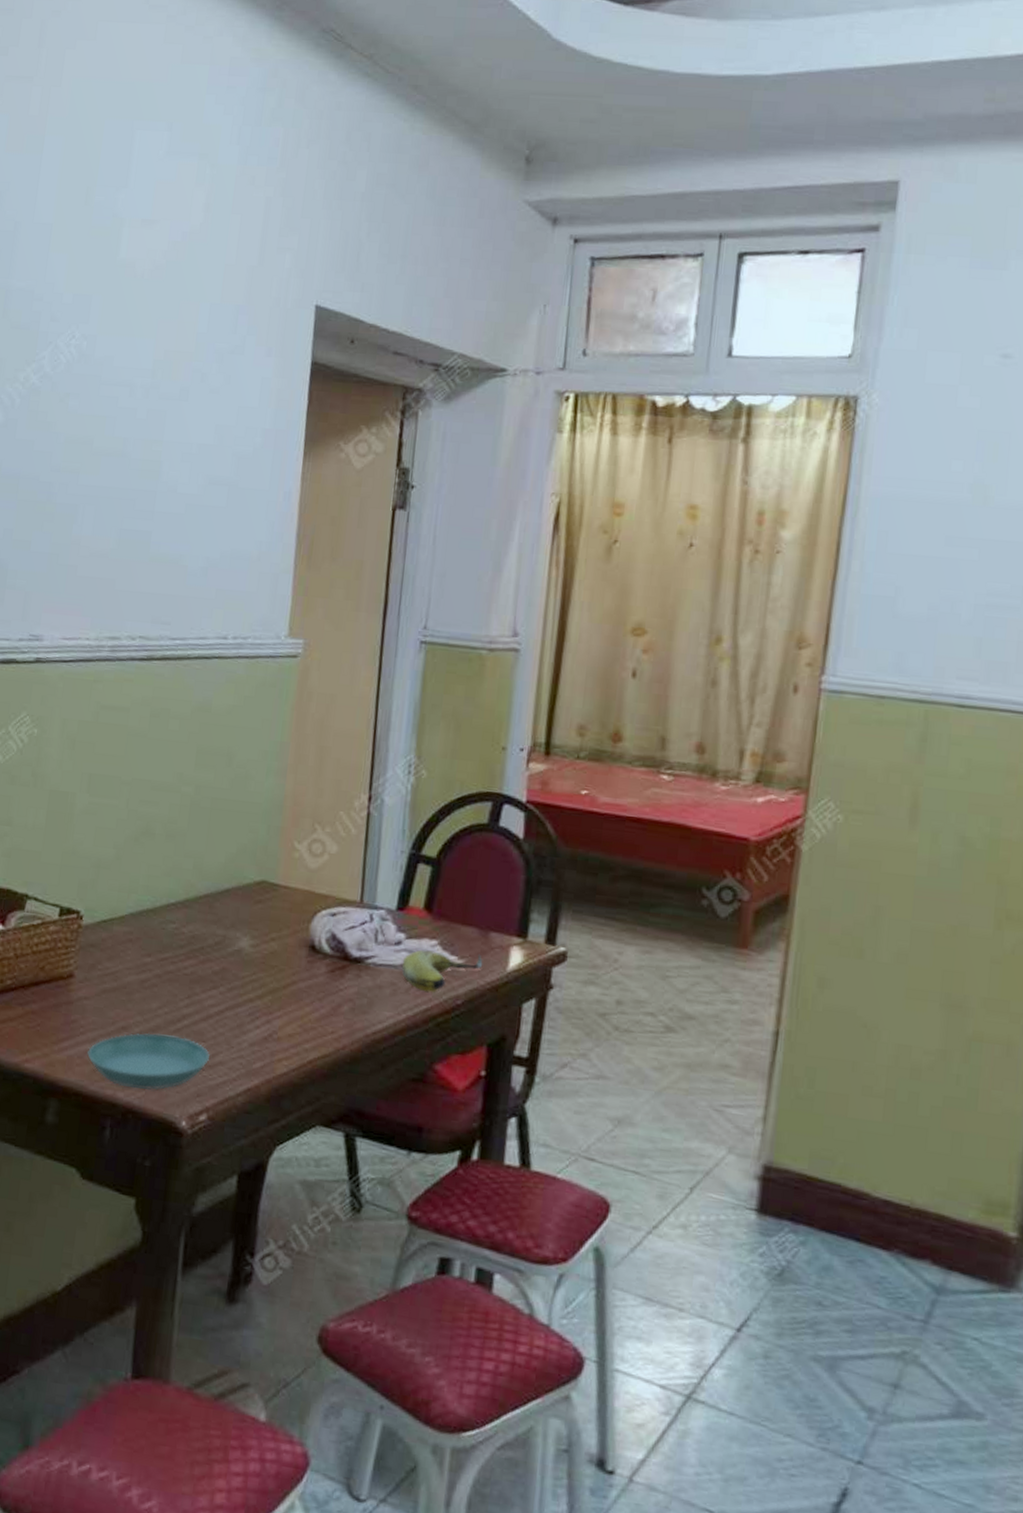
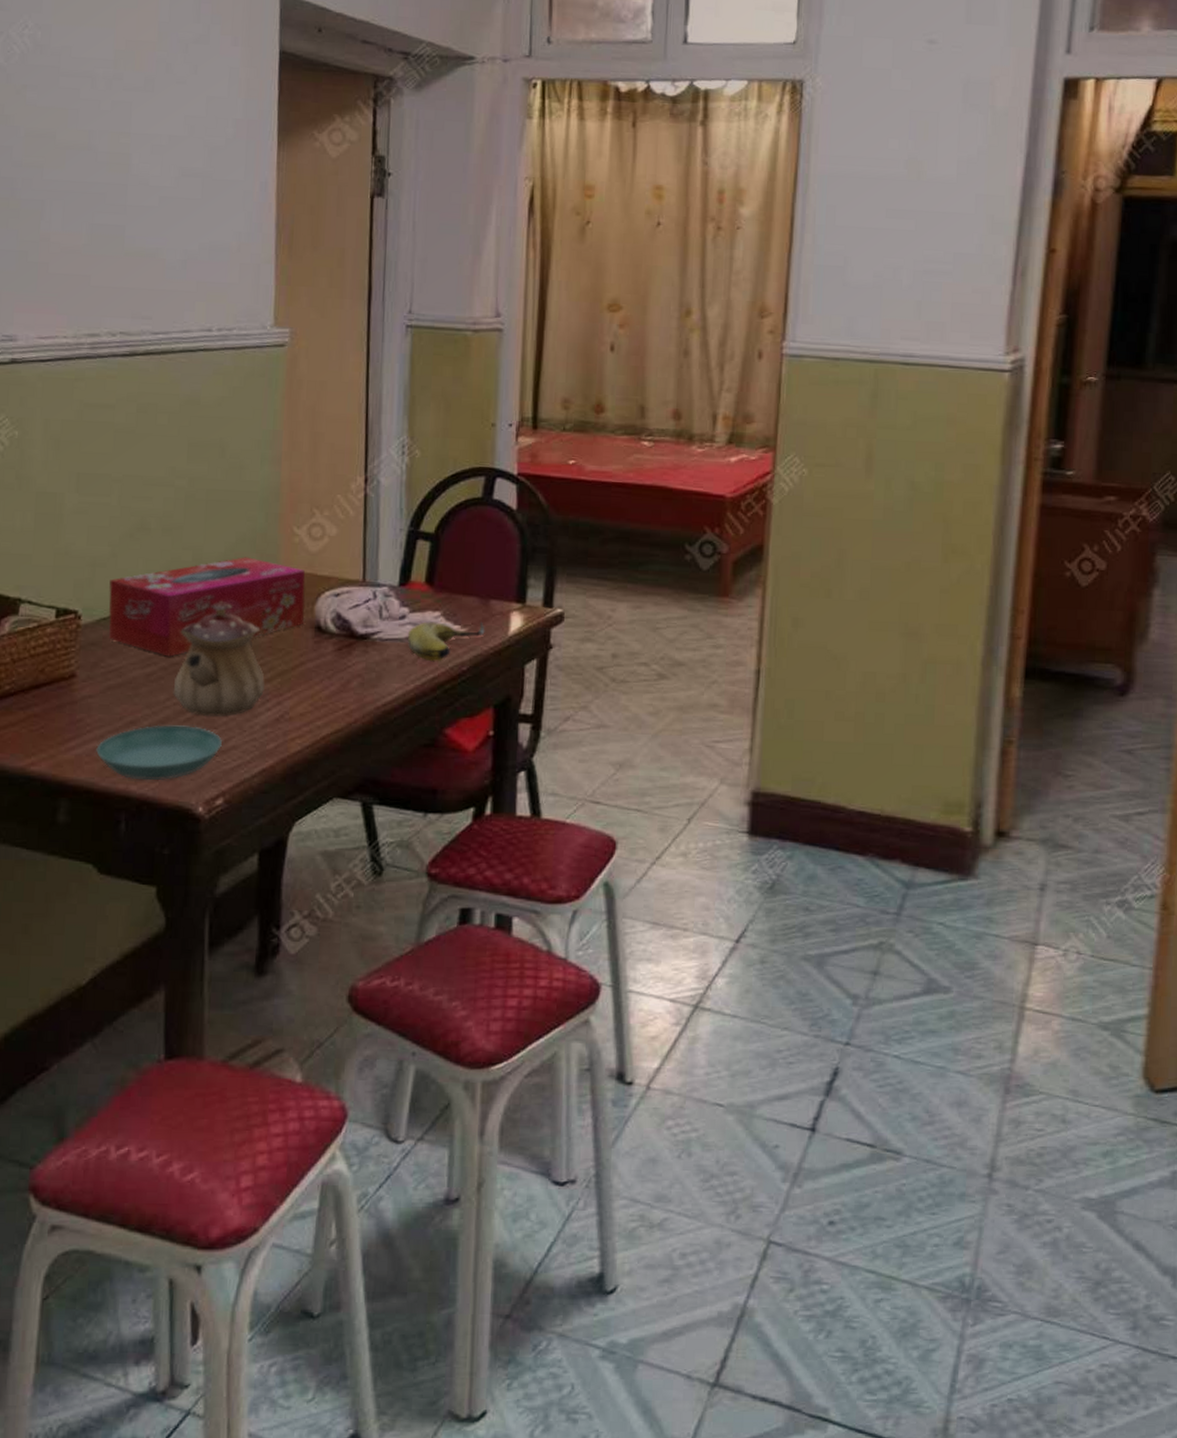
tissue box: none [108,868,303,965] -> present [108,557,306,657]
teapot: none [165,912,256,1030] -> present [173,601,265,716]

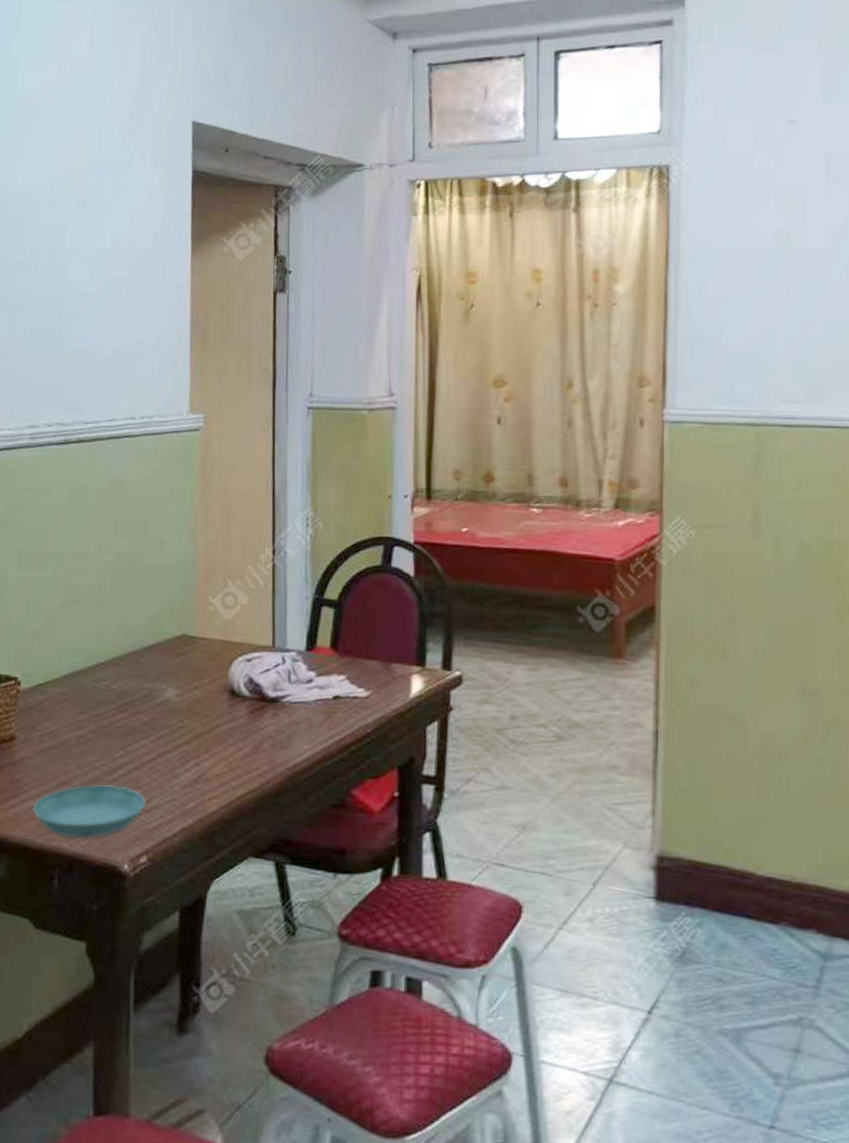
tissue box: present [108,557,306,657] -> none [44,625,220,720]
teapot: present [173,601,265,716] -> none [101,667,184,777]
fruit: present [407,621,485,662] -> none [314,684,388,724]

